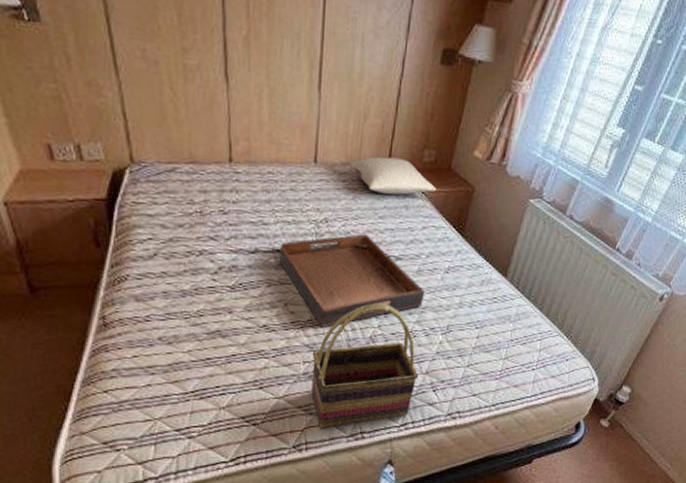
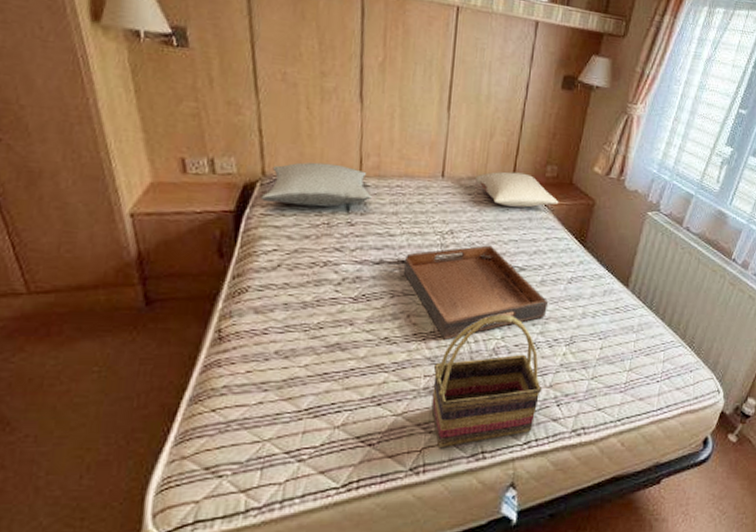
pillow: none [131,147,243,195] -> present [260,162,372,207]

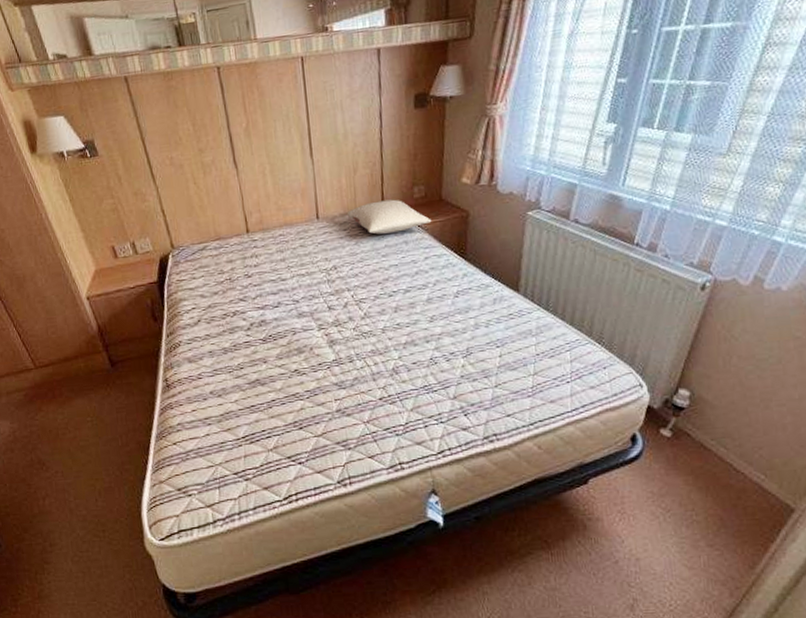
pillow: present [260,162,372,207] -> none [174,226,261,269]
serving tray: present [403,245,549,340] -> none [298,273,439,366]
woven basket: present [431,315,543,449] -> none [341,336,447,463]

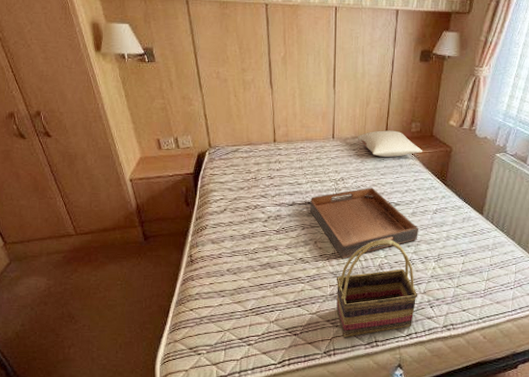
serving tray: none [298,273,439,366] -> present [309,187,419,259]
woven basket: none [341,336,447,463] -> present [336,239,418,338]

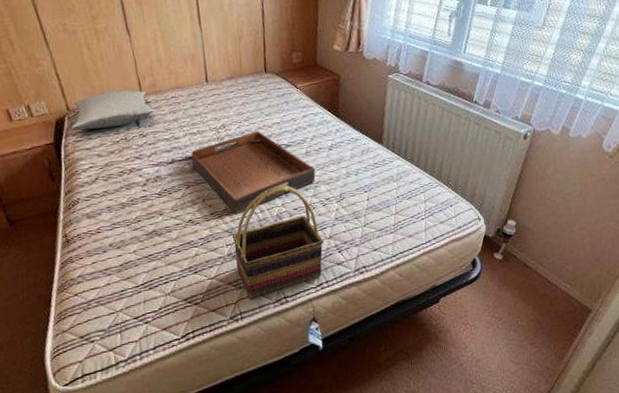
pillow: none [209,135,284,167] -> present [70,89,154,131]
pillow: present [358,130,423,157] -> none [234,64,308,96]

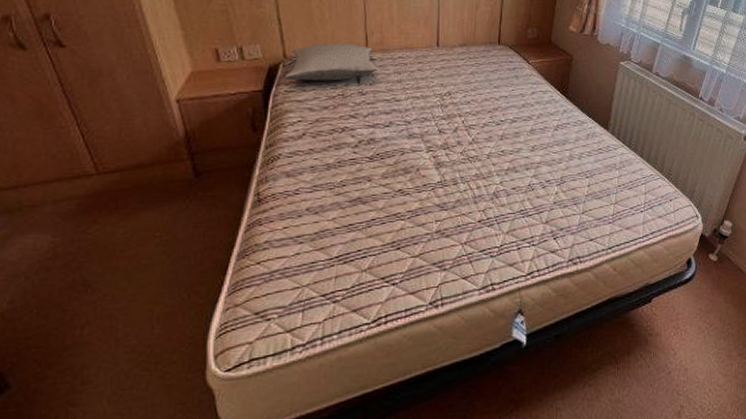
serving tray: present [190,131,316,214] -> none [410,102,539,188]
woven basket: present [232,185,324,299] -> none [443,162,540,284]

